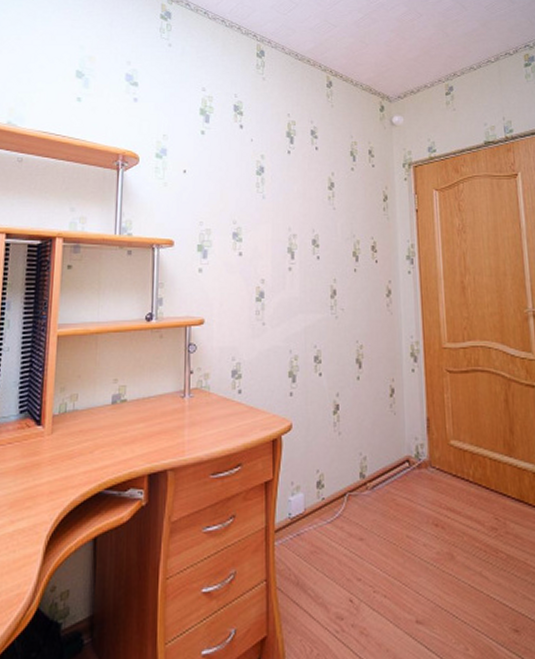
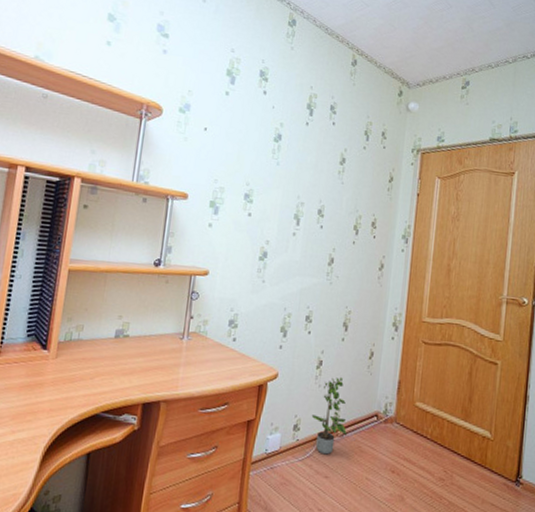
potted plant: none [335,420,377,513] -> present [311,376,347,455]

